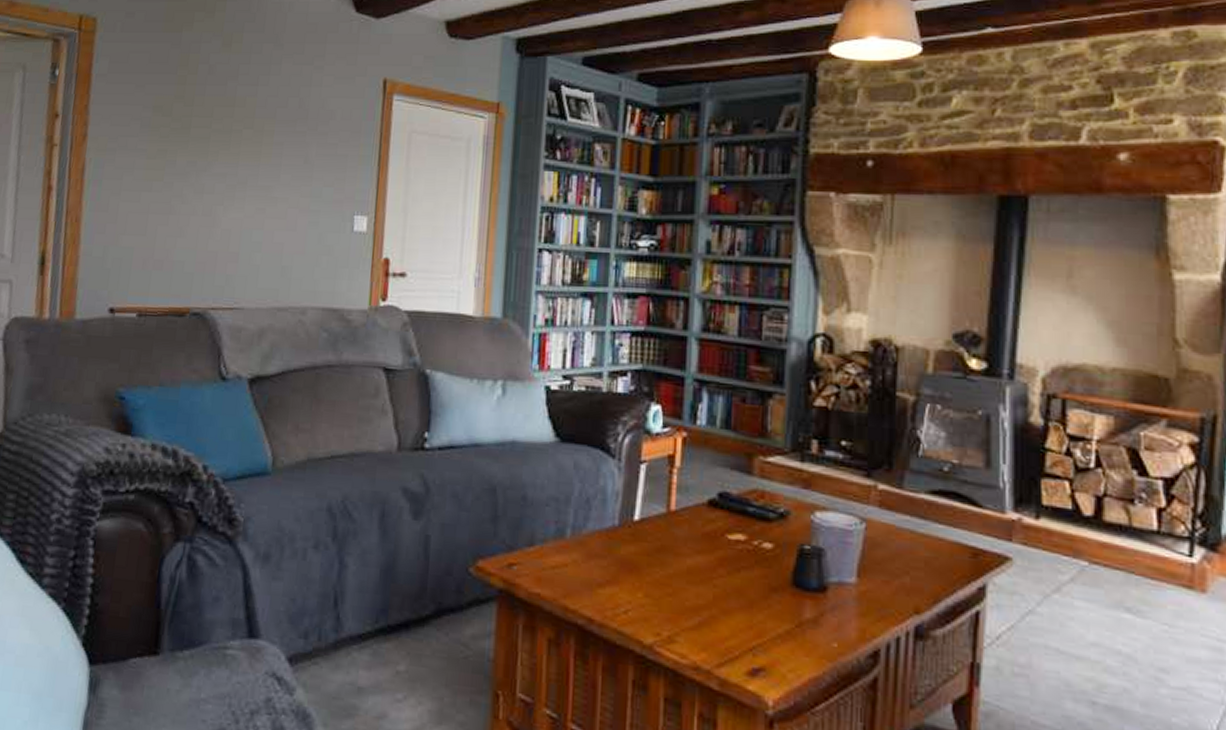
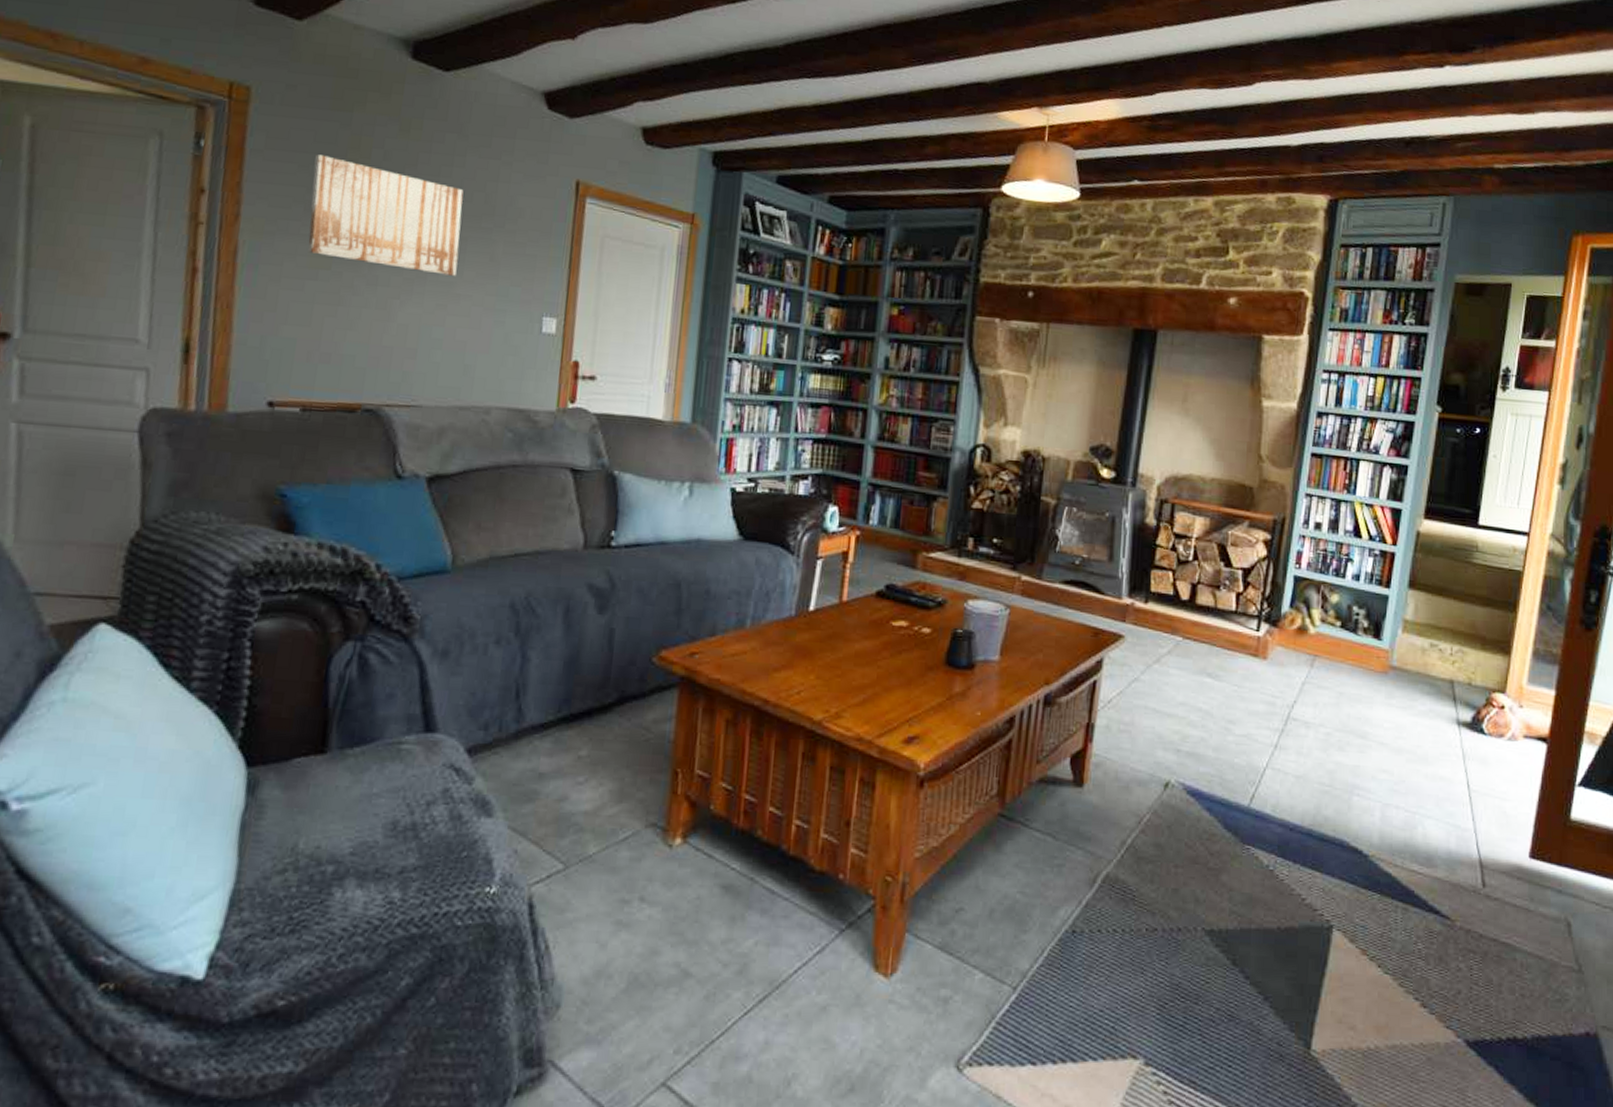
wall art: none [144,74,280,180] -> present [308,154,464,276]

